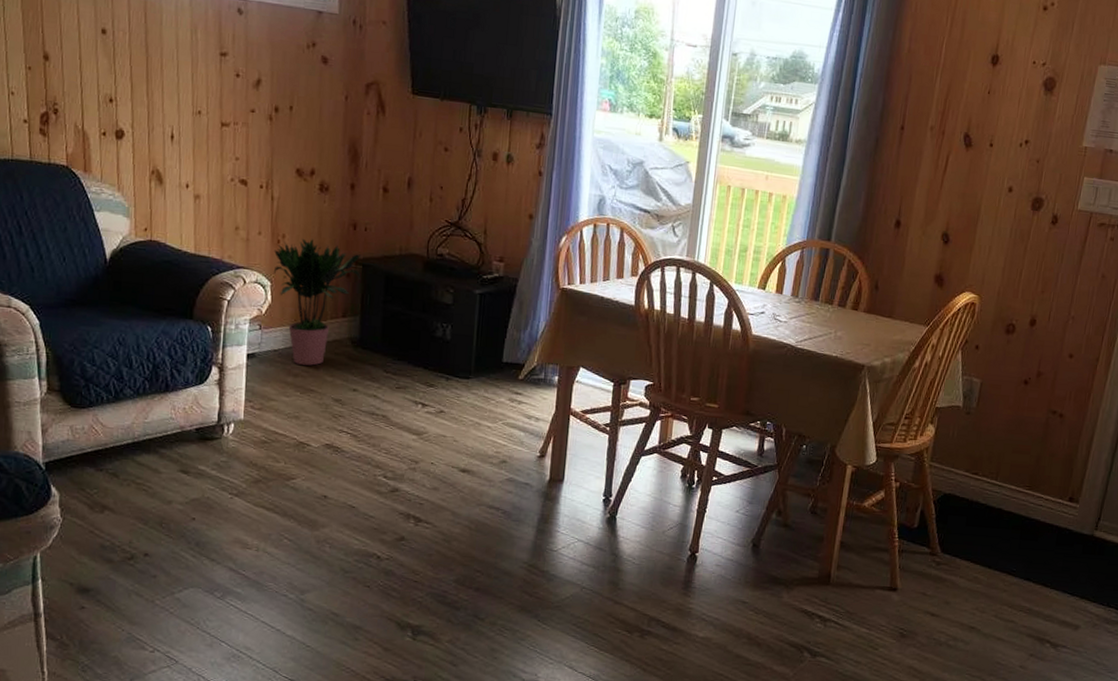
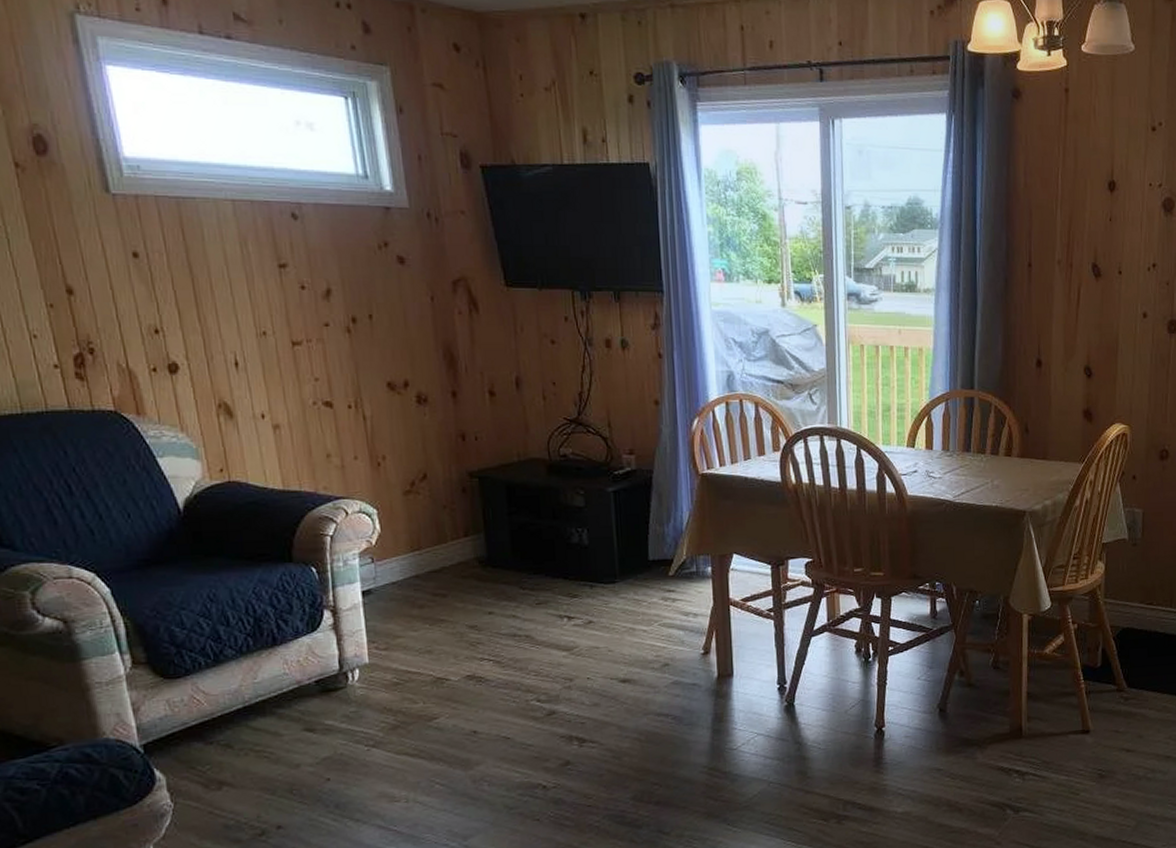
potted plant: present [273,238,362,366] -> none [374,457,478,595]

